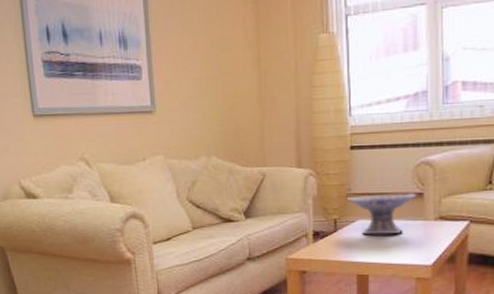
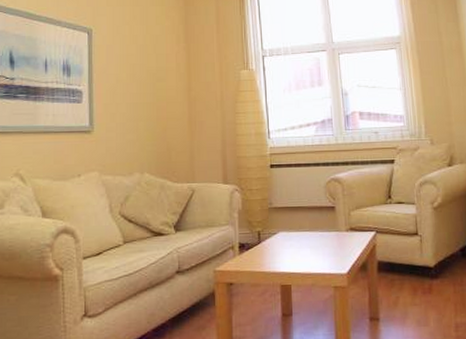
decorative bowl: present [347,193,416,236] -> none [268,207,329,247]

